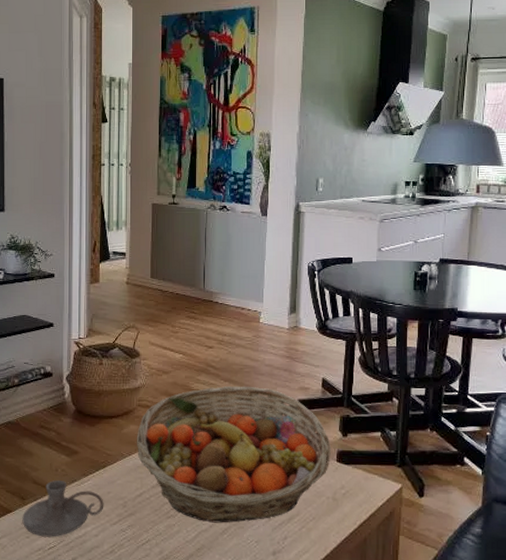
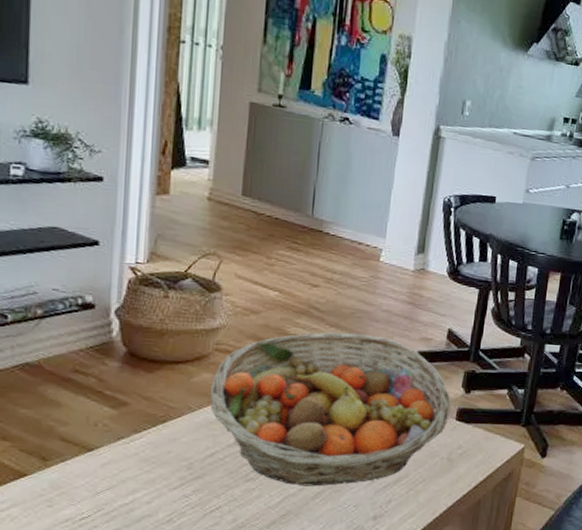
candle holder: present [22,479,104,537] -> none [42,436,162,506]

